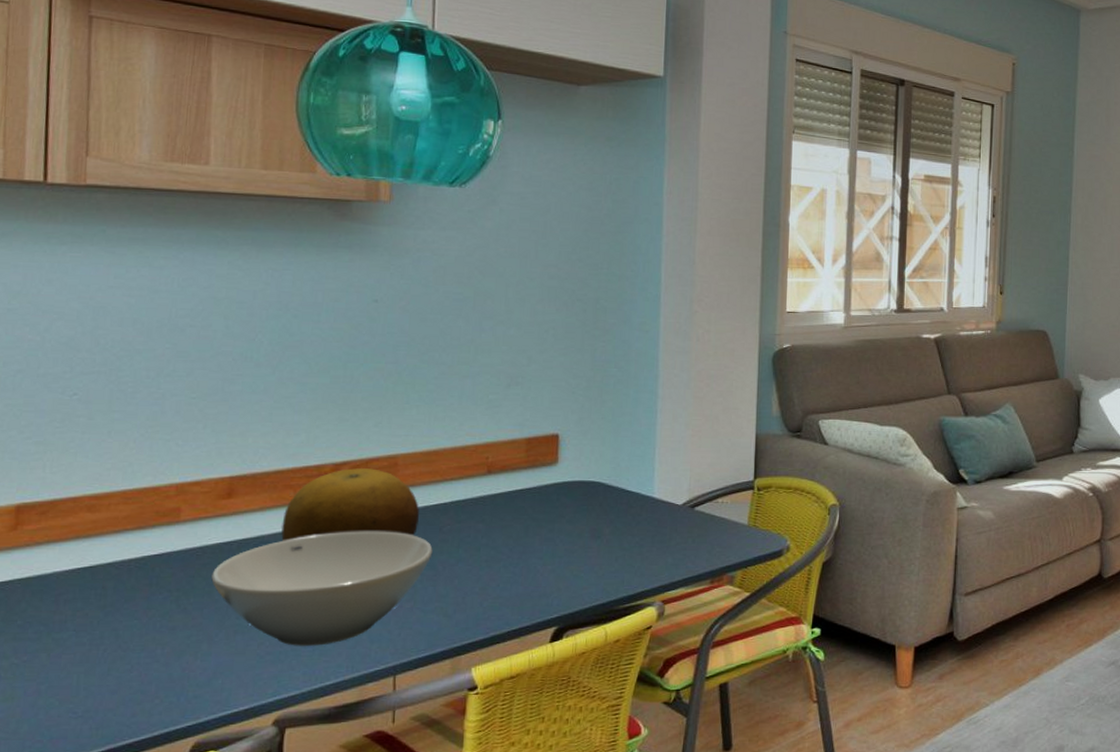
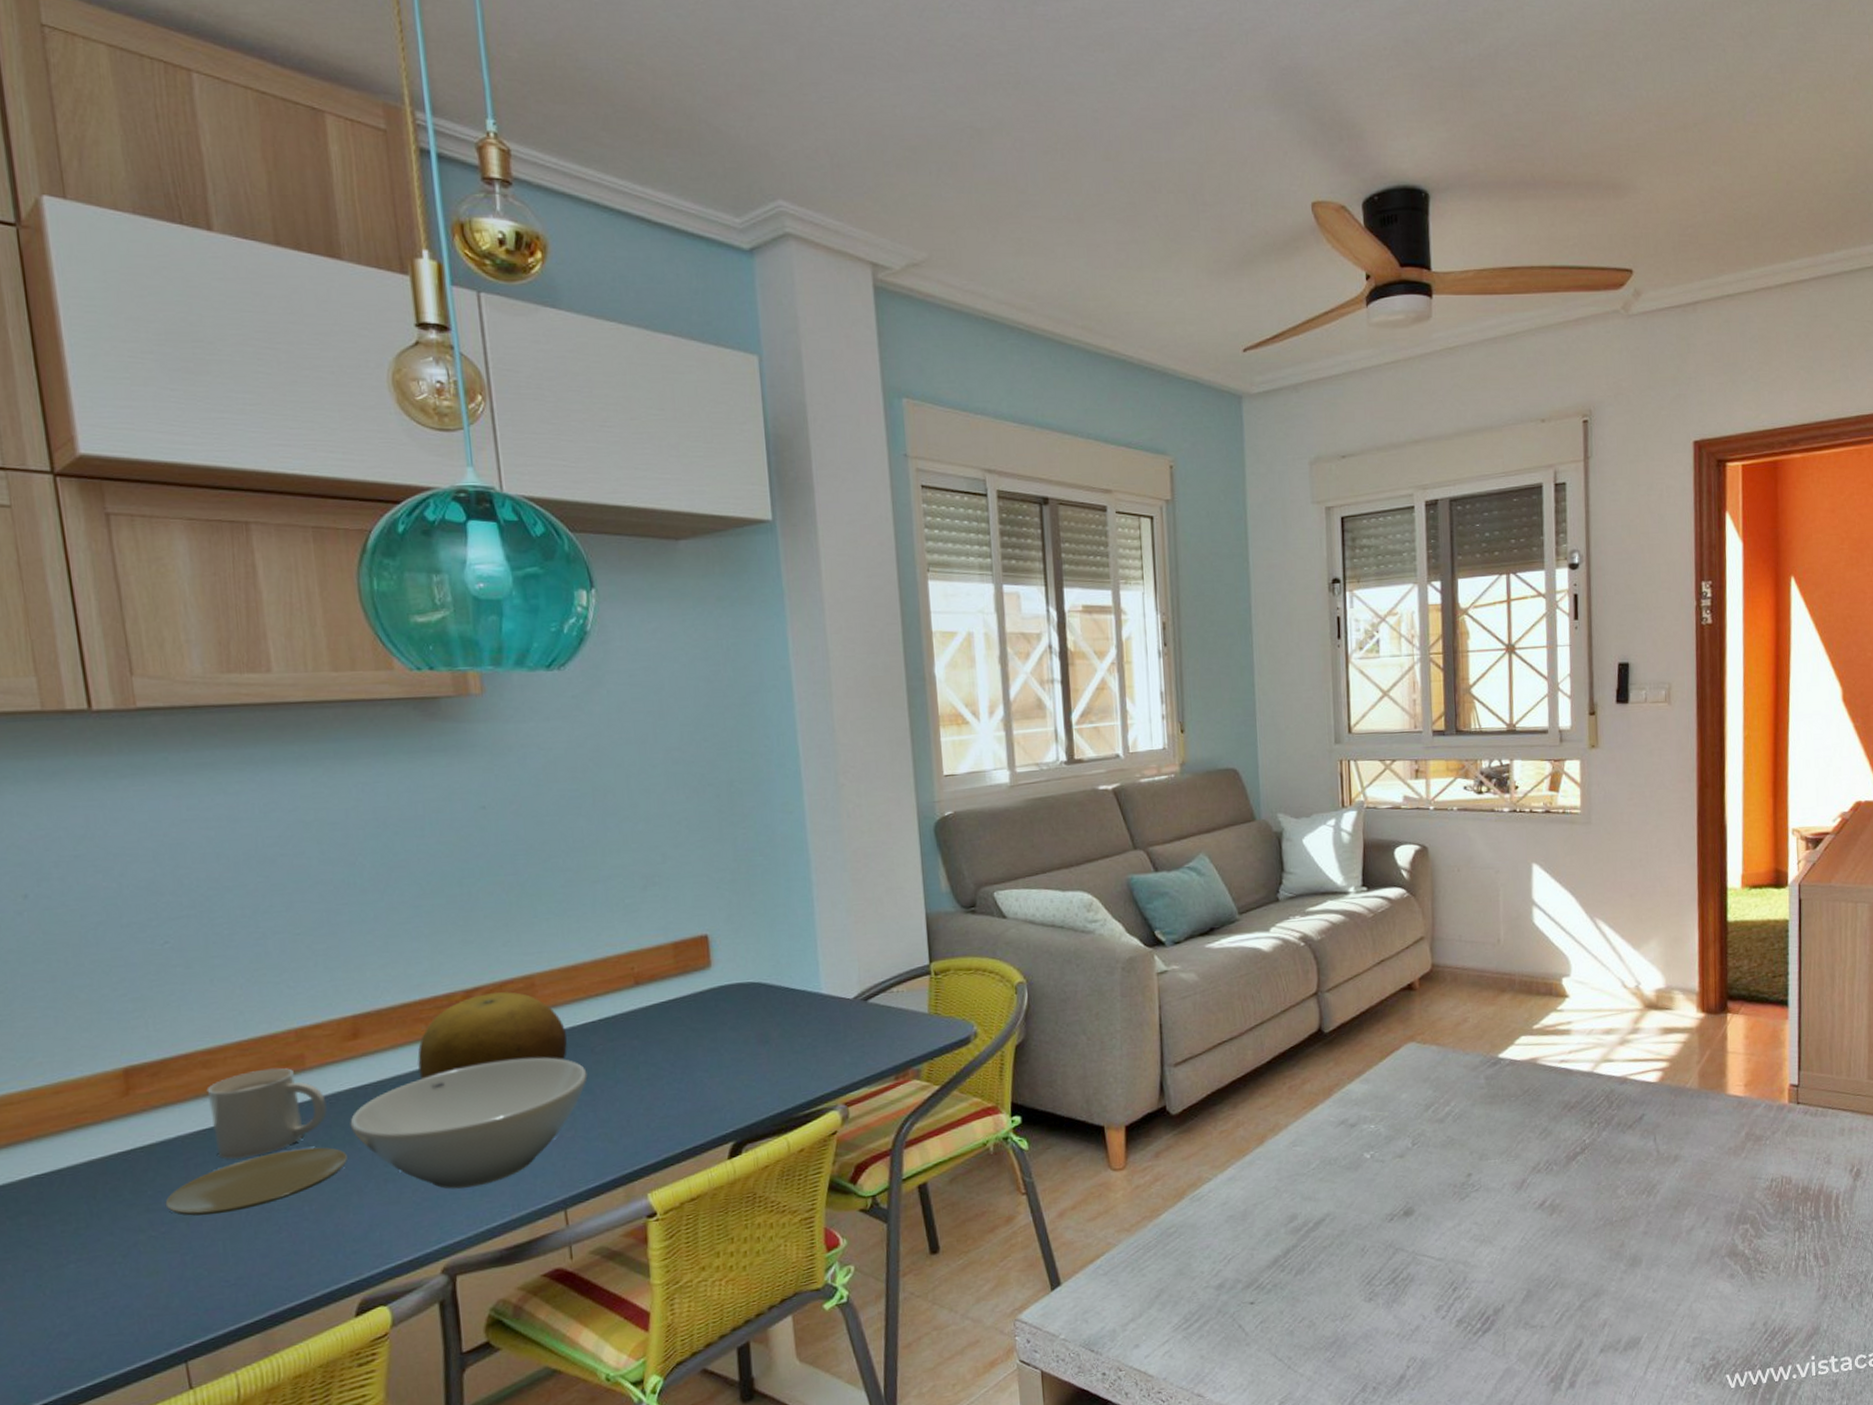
plate: none [31,595,204,649] -> present [165,1147,347,1216]
mug: none [87,518,194,599] -> present [206,1067,328,1159]

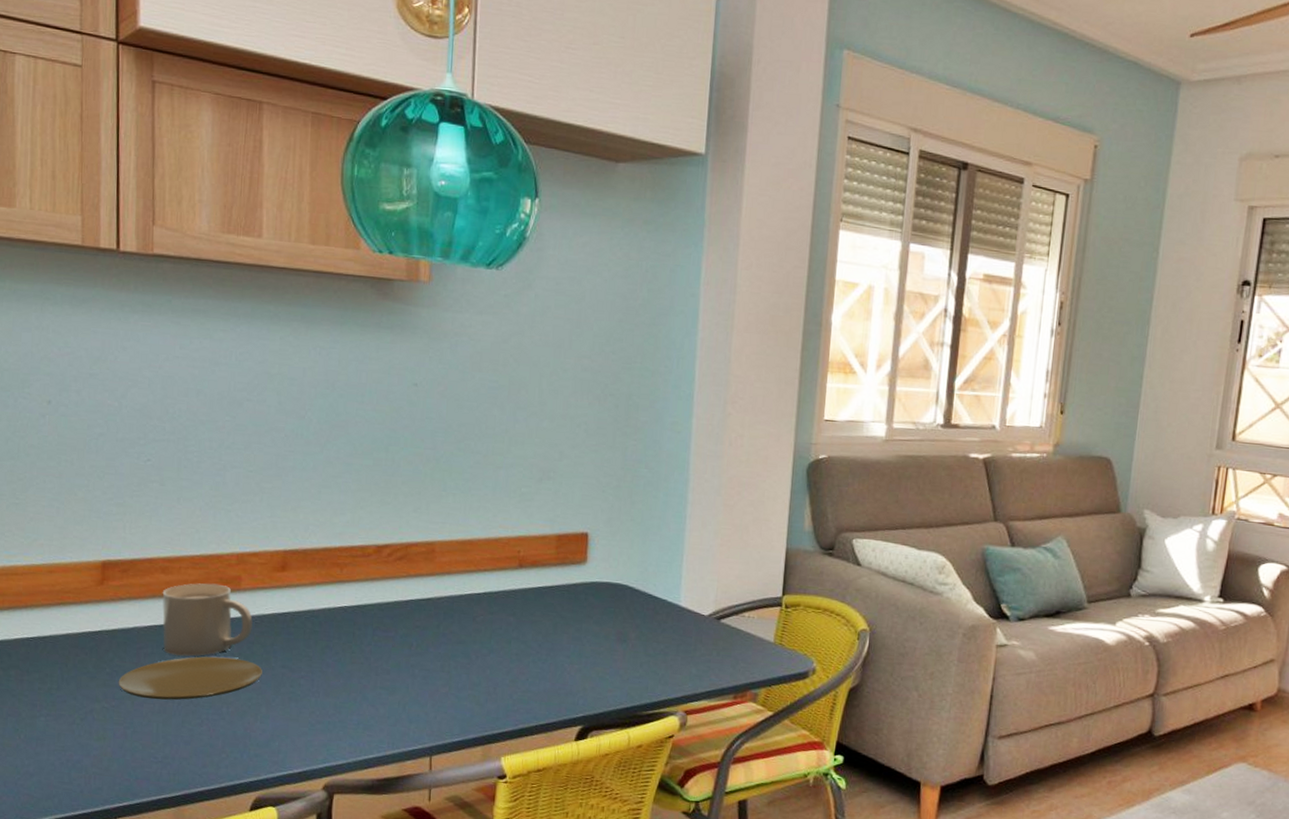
bowl: present [350,1057,588,1189] -> none [268,612,467,720]
fruit: present [417,992,567,1079] -> none [329,551,455,623]

